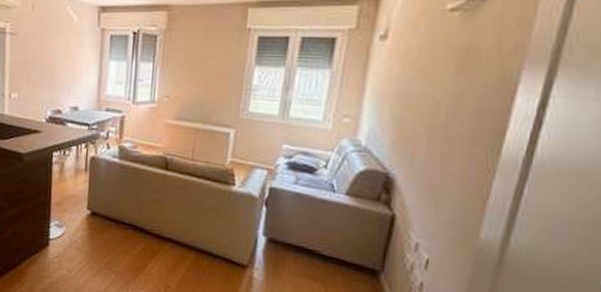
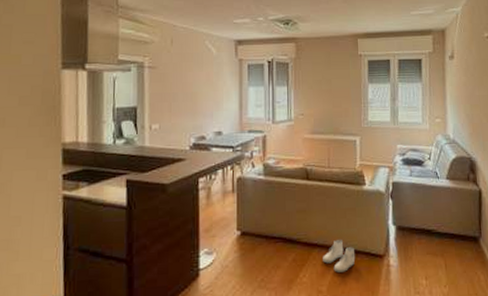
boots: none [175,238,213,273] -> present [323,239,356,273]

